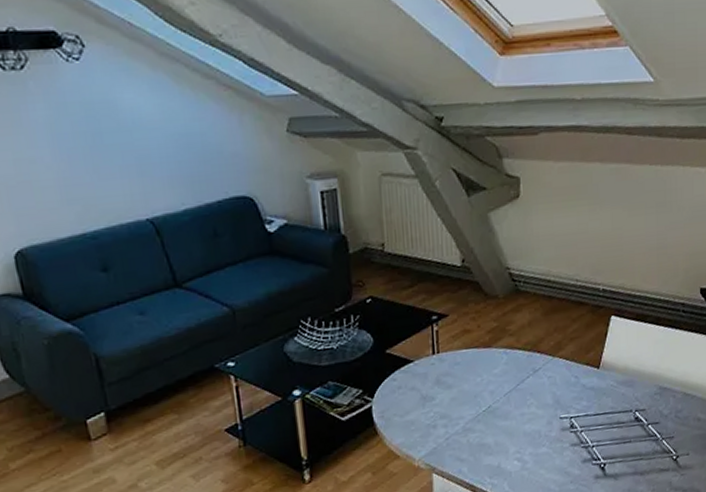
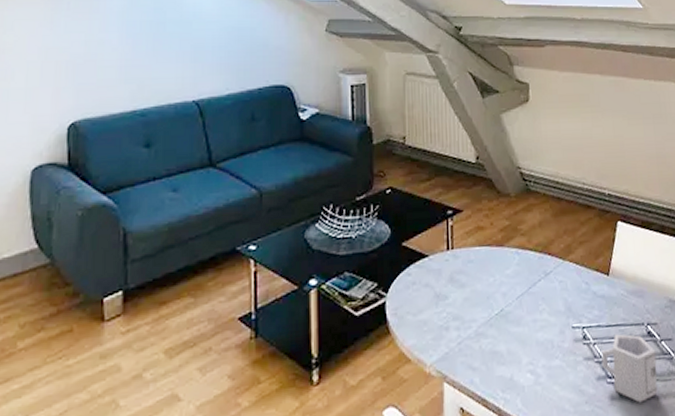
cup: none [588,421,642,480] -> present [601,334,658,403]

